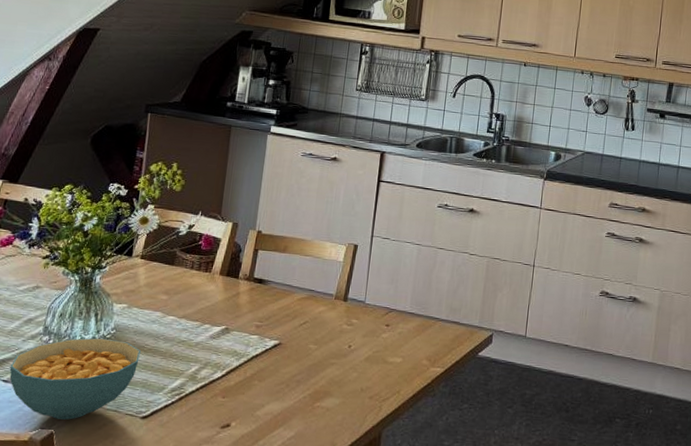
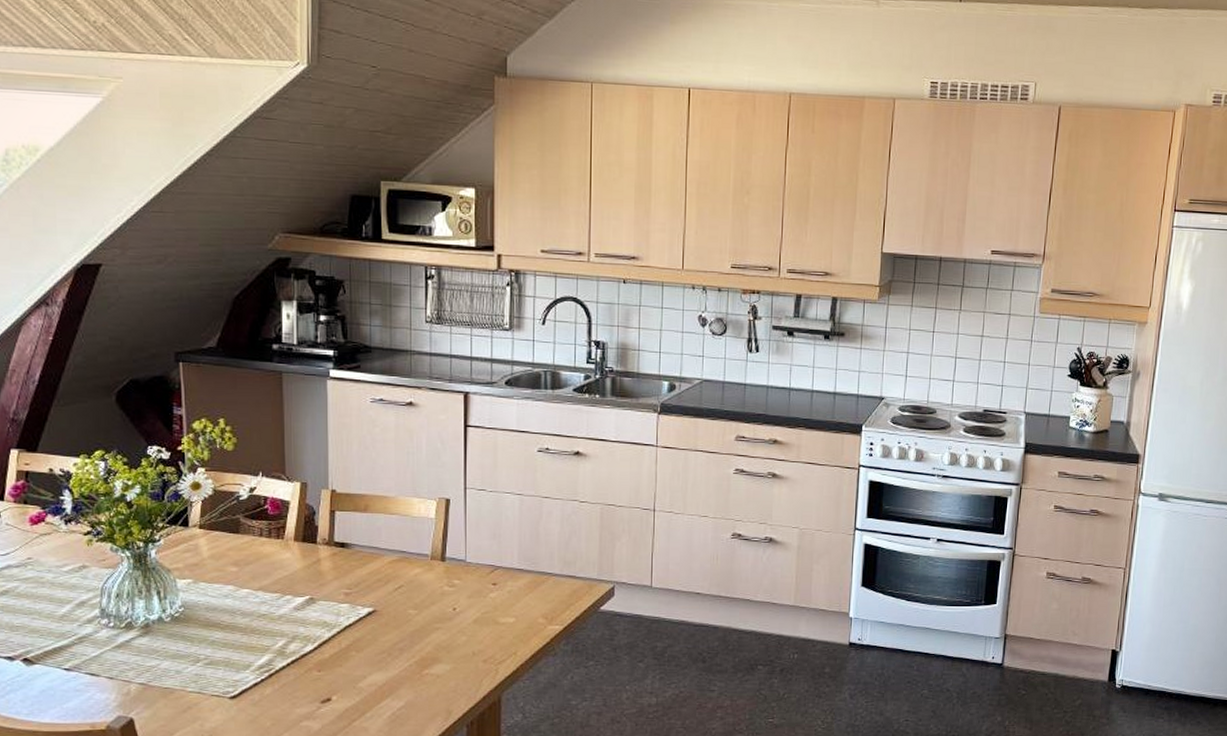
cereal bowl: present [9,338,141,420] -> none [69,617,217,705]

